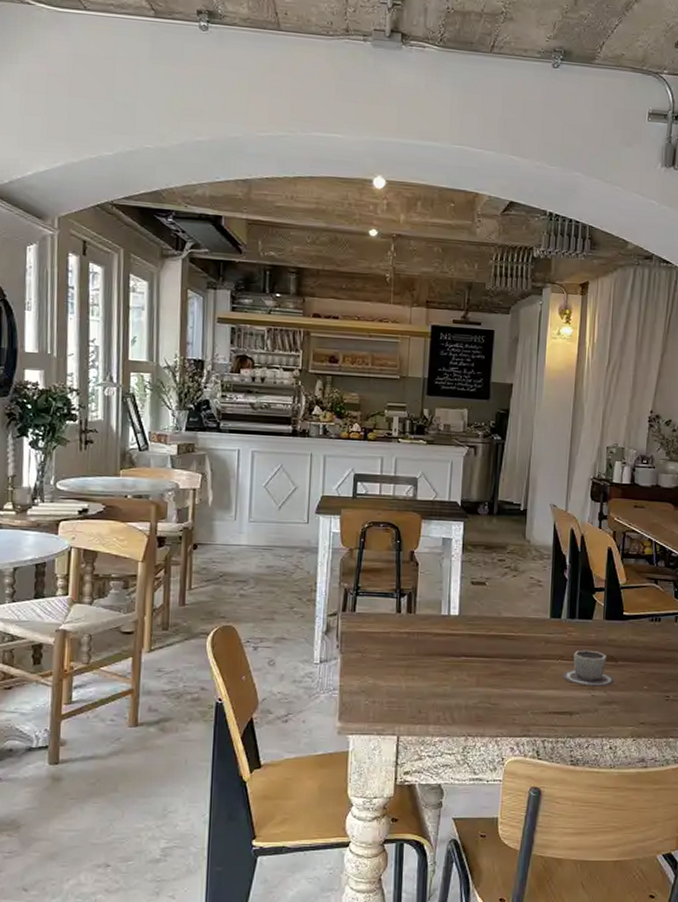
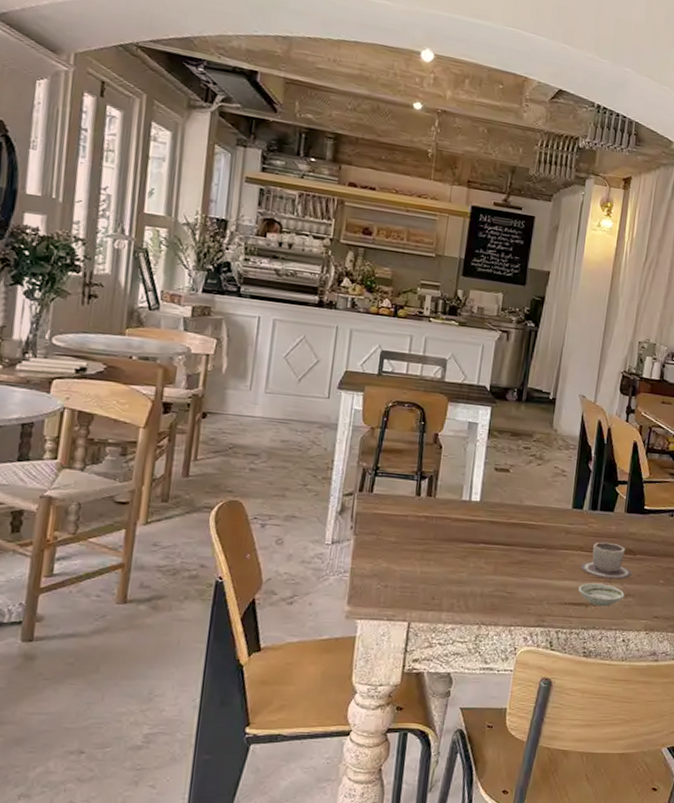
saucer: none [562,691,609,715] -> present [578,583,625,607]

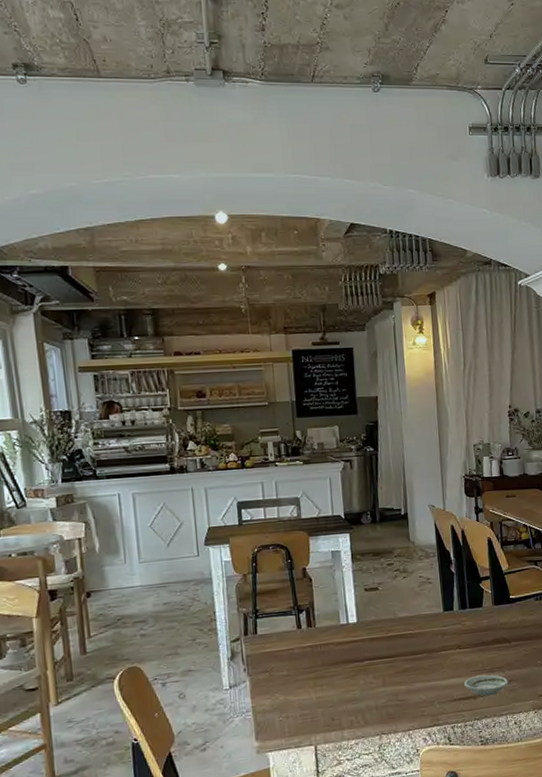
cup: present [580,542,632,580] -> none [461,635,511,670]

